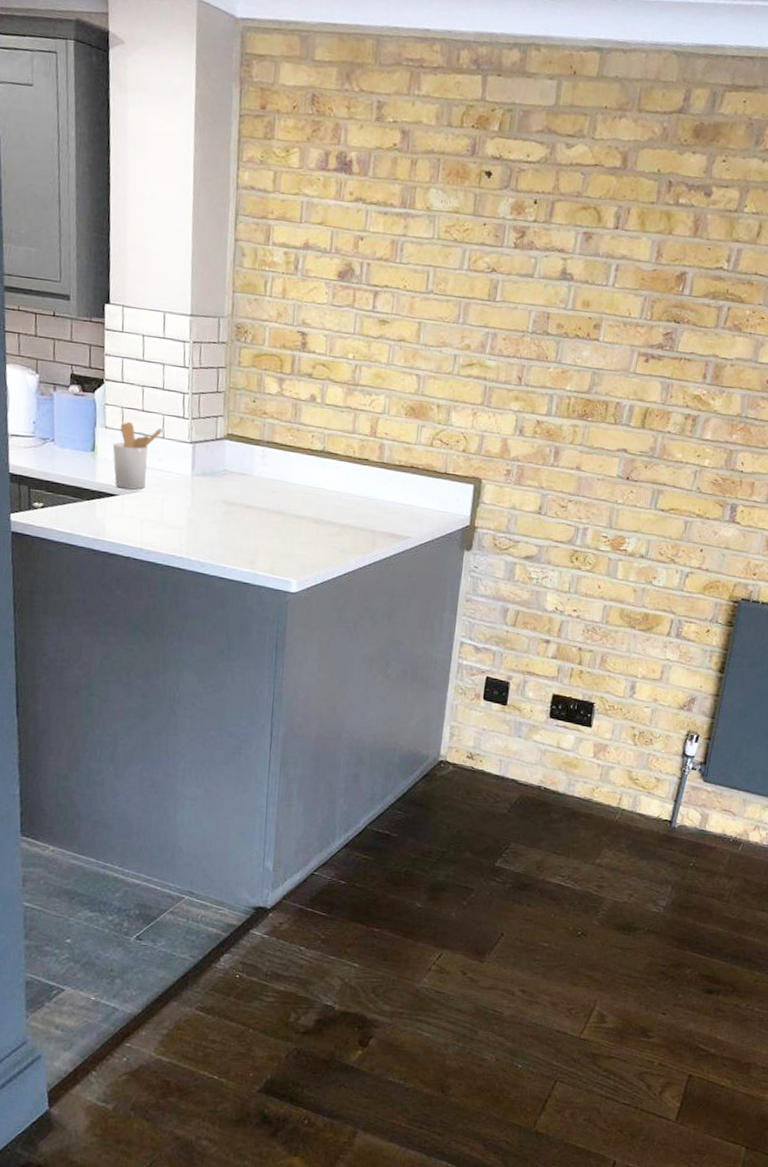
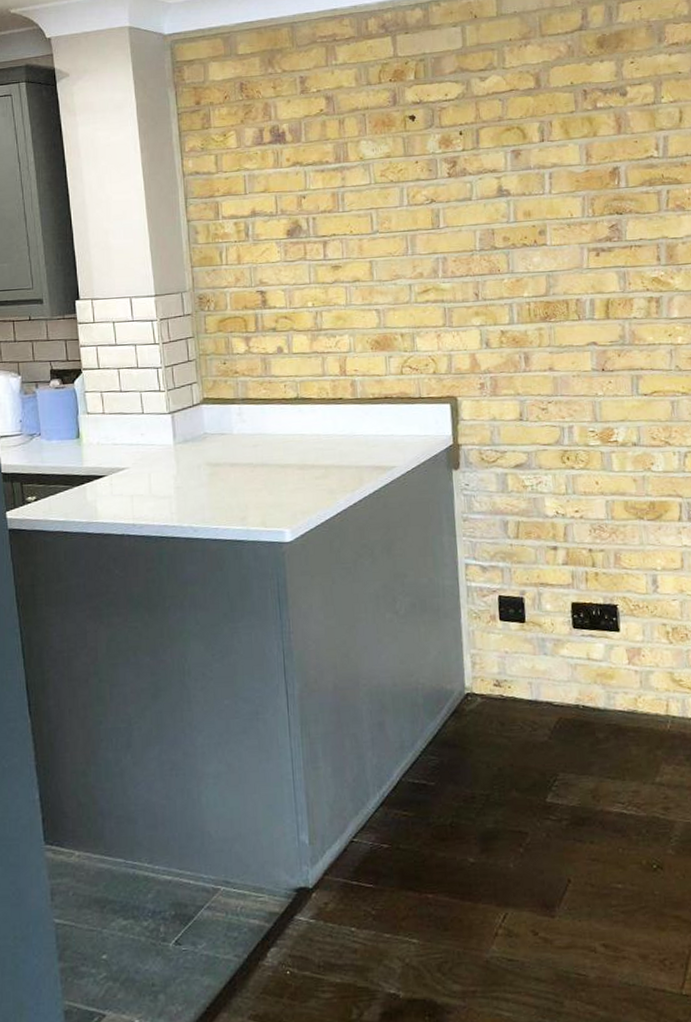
utensil holder: present [112,422,162,490] -> none [95,404,141,469]

